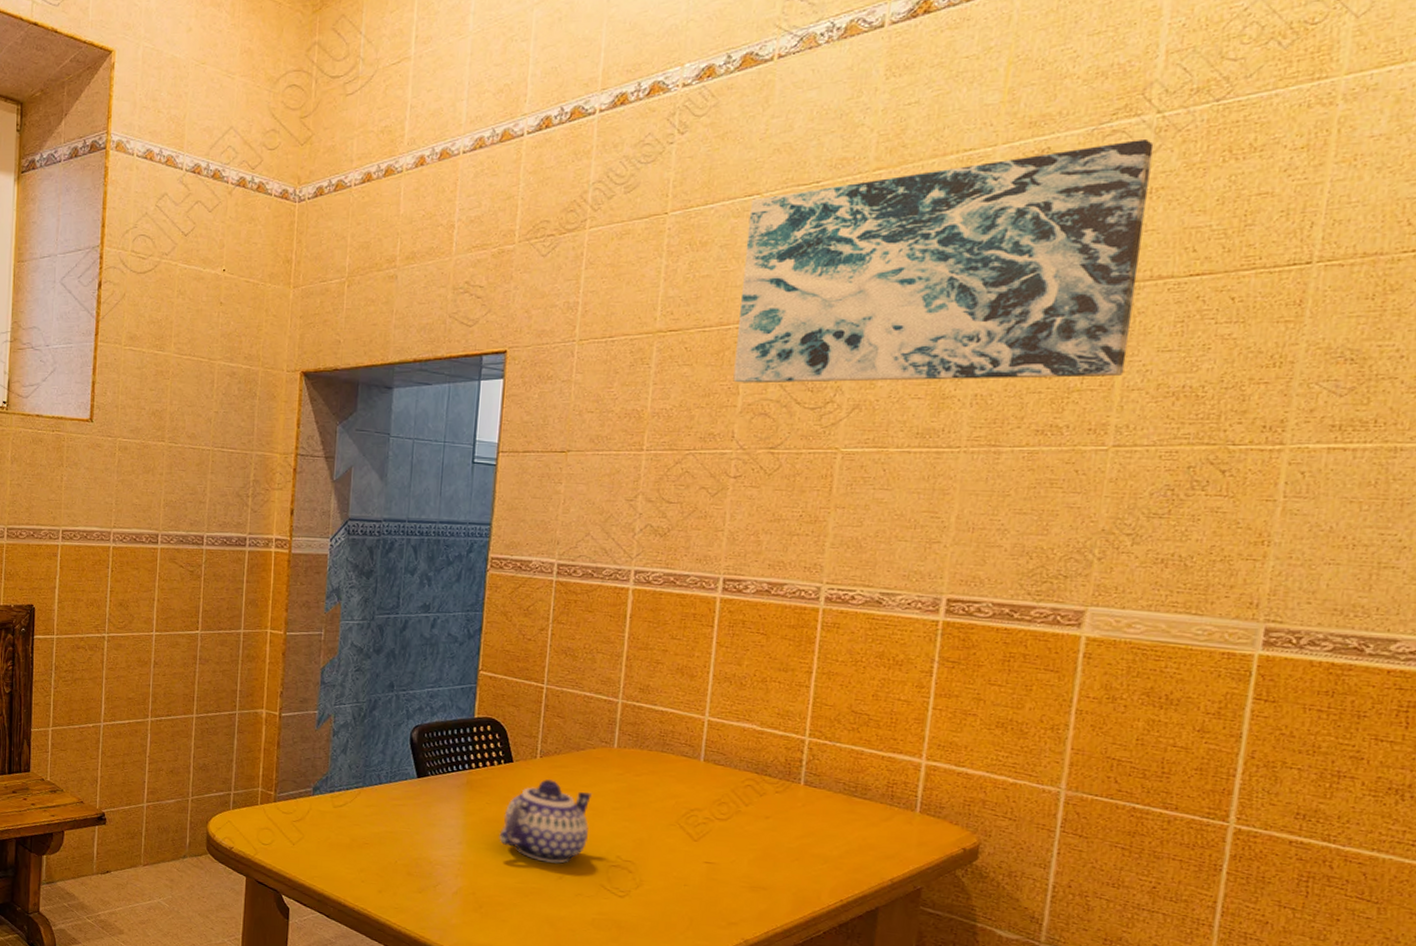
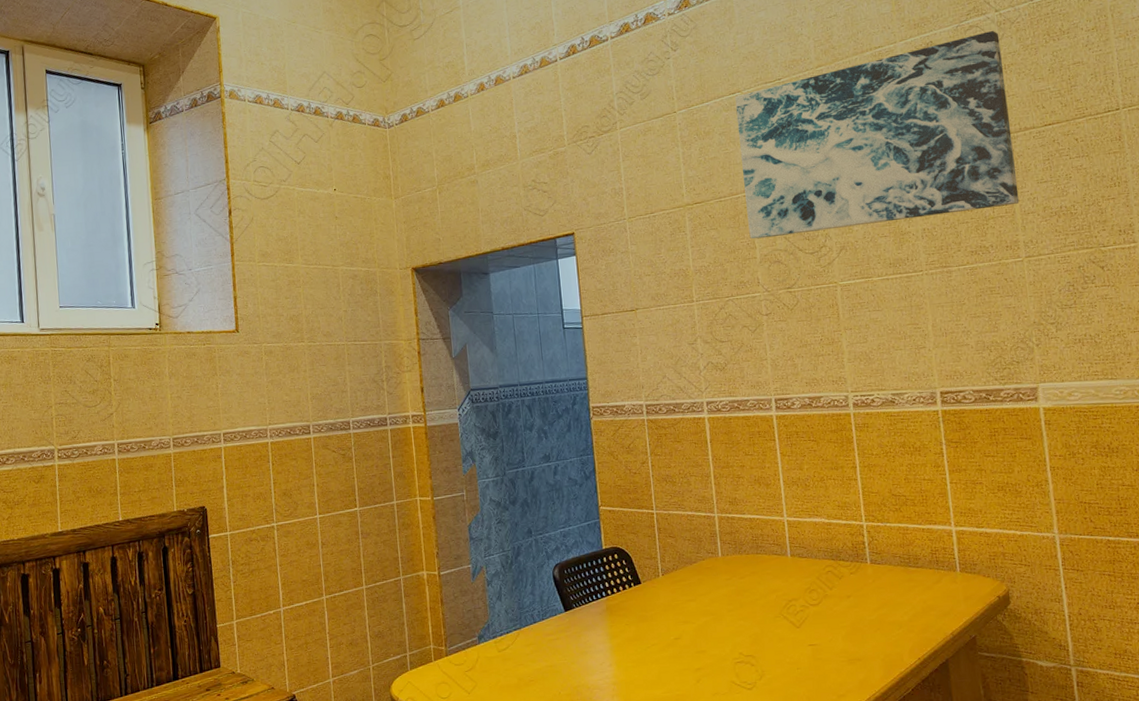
teapot: present [499,779,592,864] -> none [641,594,714,670]

